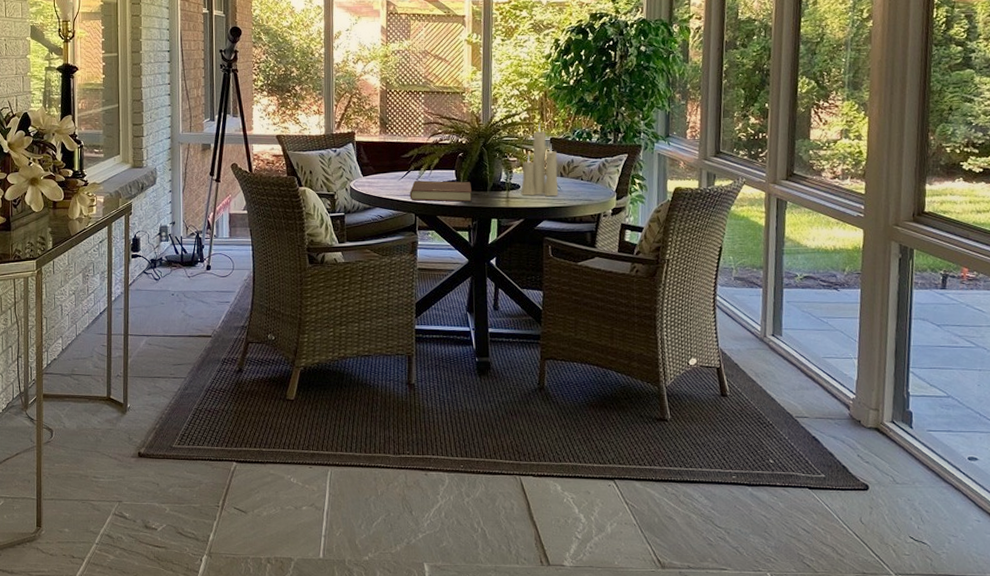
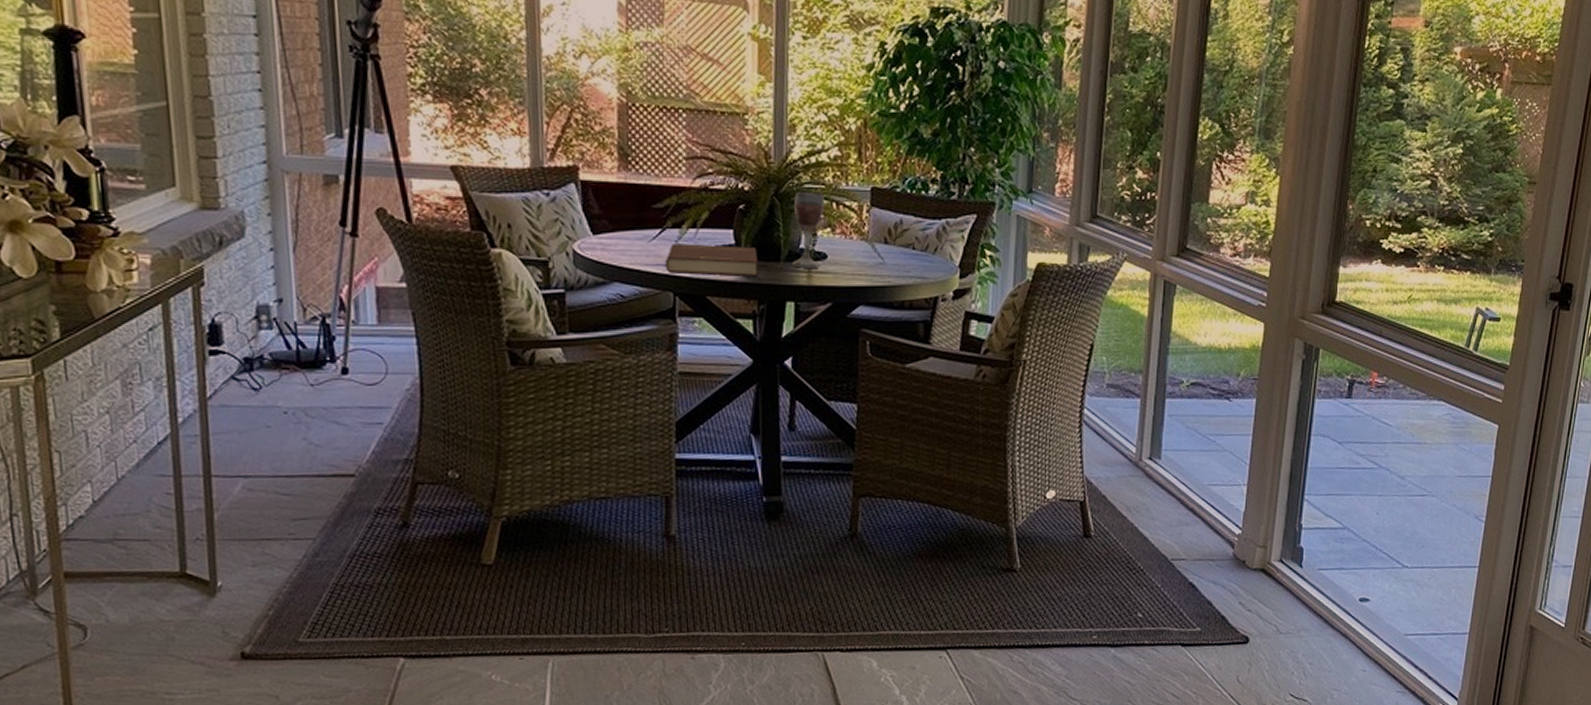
cup: none [494,142,518,195] -> present [790,191,824,268]
candle: present [521,123,559,197] -> none [828,165,882,272]

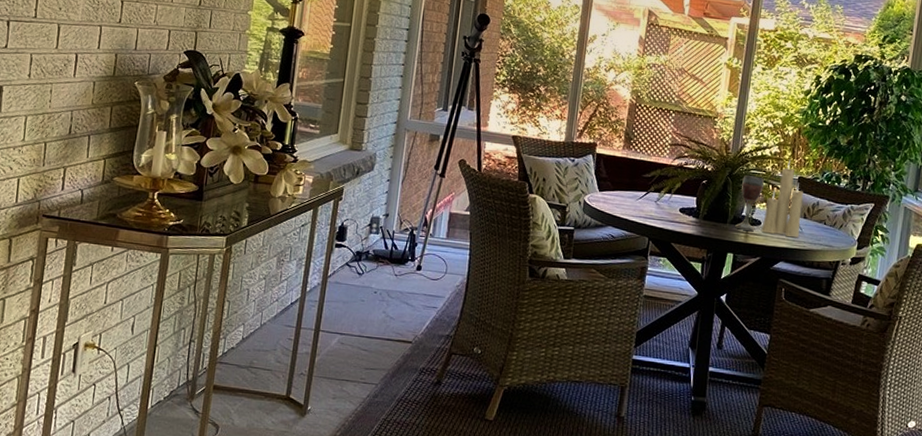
book: present [665,243,758,277] -> none [645,203,711,233]
candle: none [828,165,882,272] -> present [761,160,803,238]

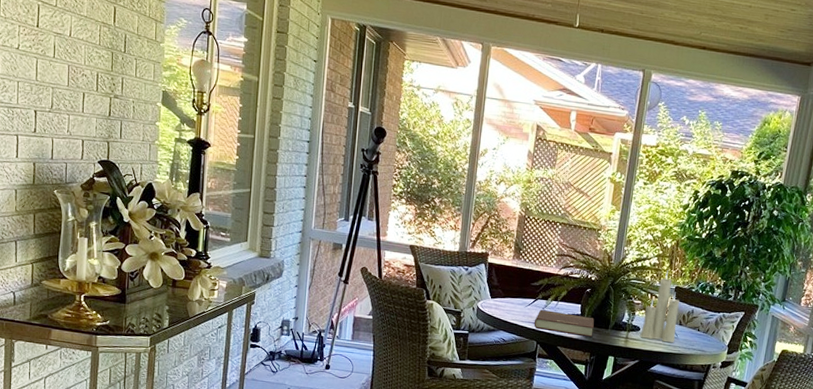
book: none [645,203,711,233] -> present [534,310,594,338]
cup: present [734,174,764,231] -> none [615,284,643,336]

